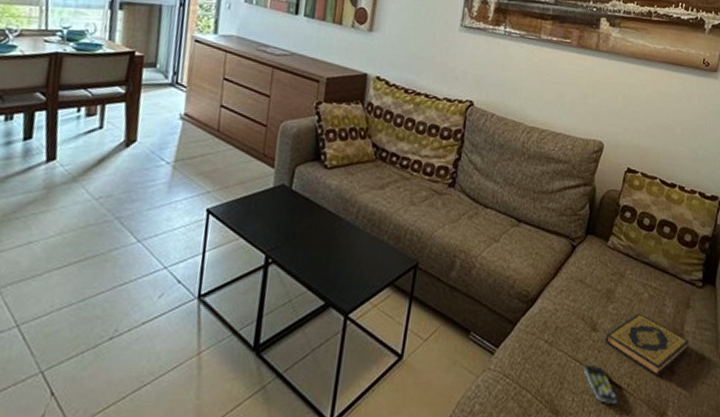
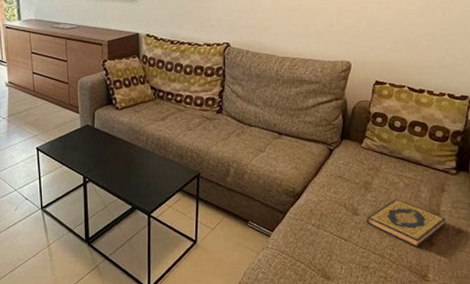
remote control: present [584,364,618,404] -> none [350,241,381,270]

